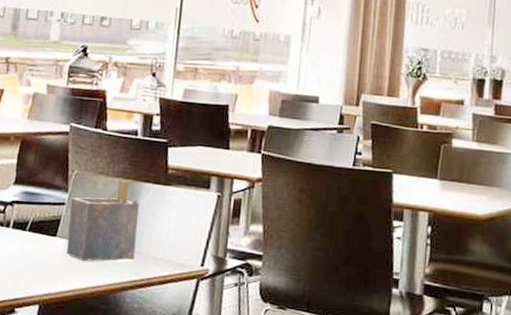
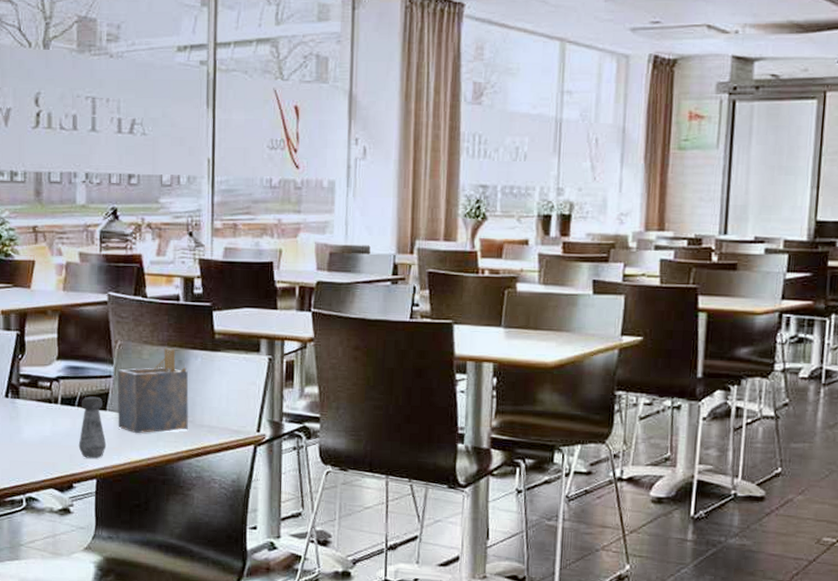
salt shaker: none [24,222,54,284] -> present [78,396,106,459]

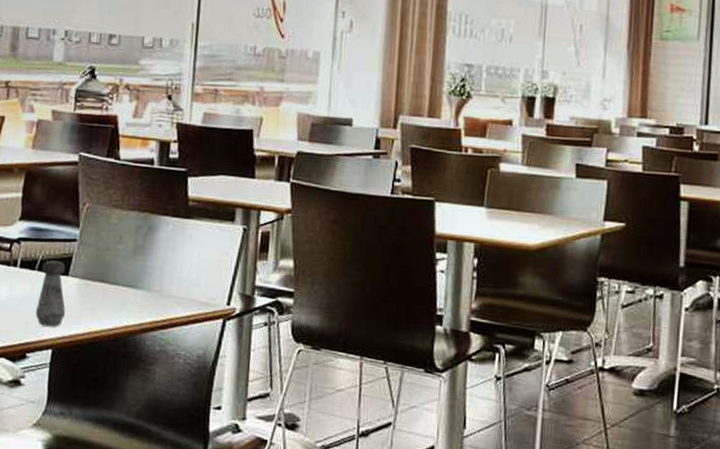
napkin holder: present [117,347,189,434] -> none [79,212,158,302]

